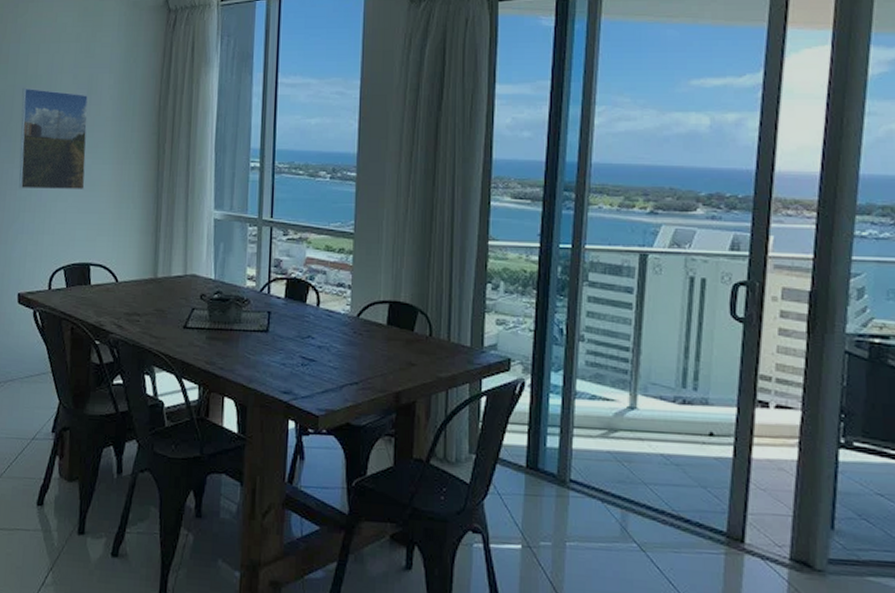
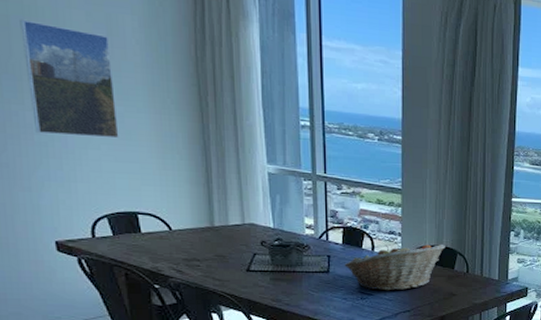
fruit basket: none [285,298,403,357] -> present [344,243,445,291]

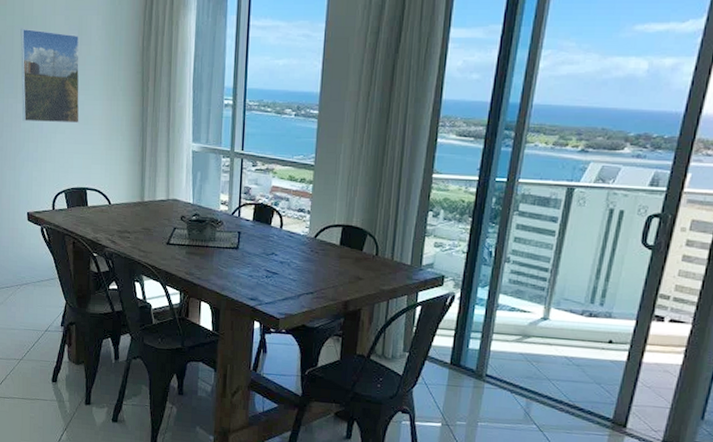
fruit basket: present [344,243,445,291] -> none [253,222,355,271]

